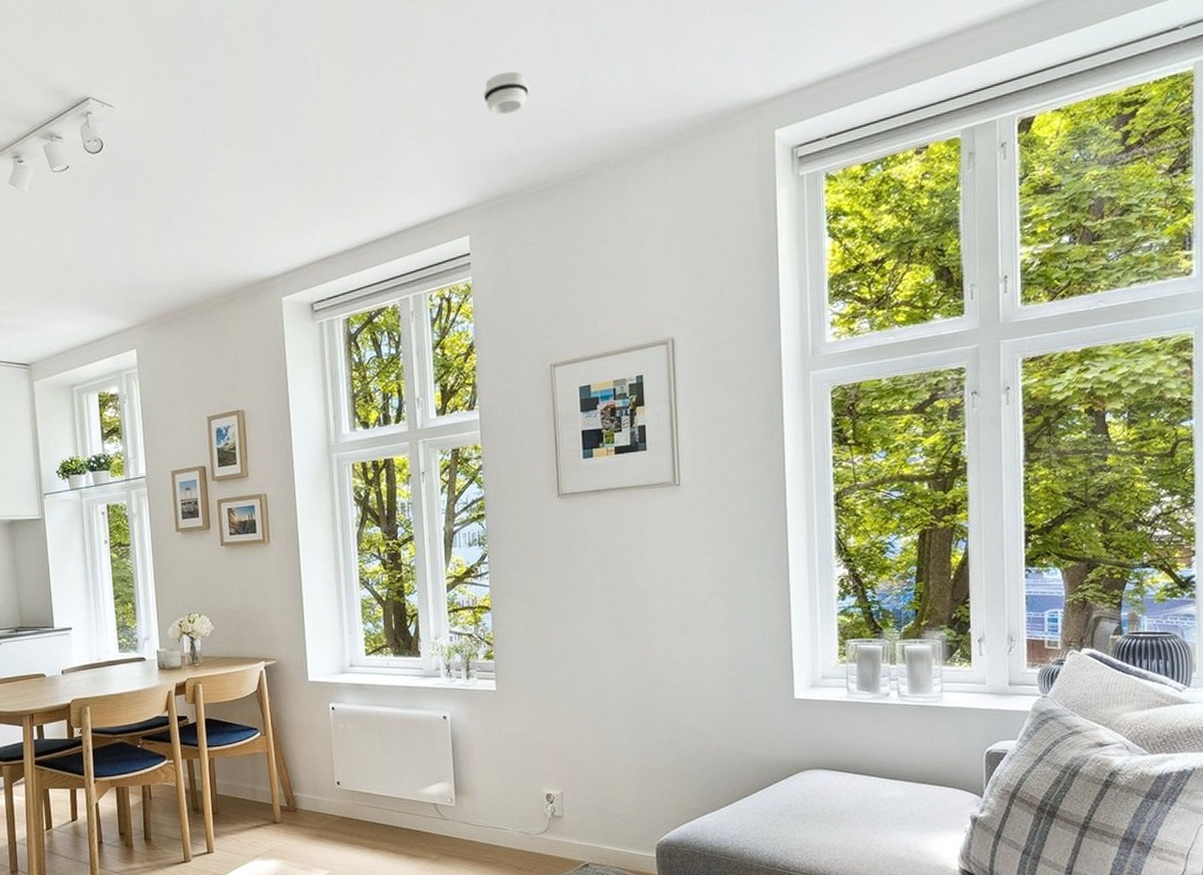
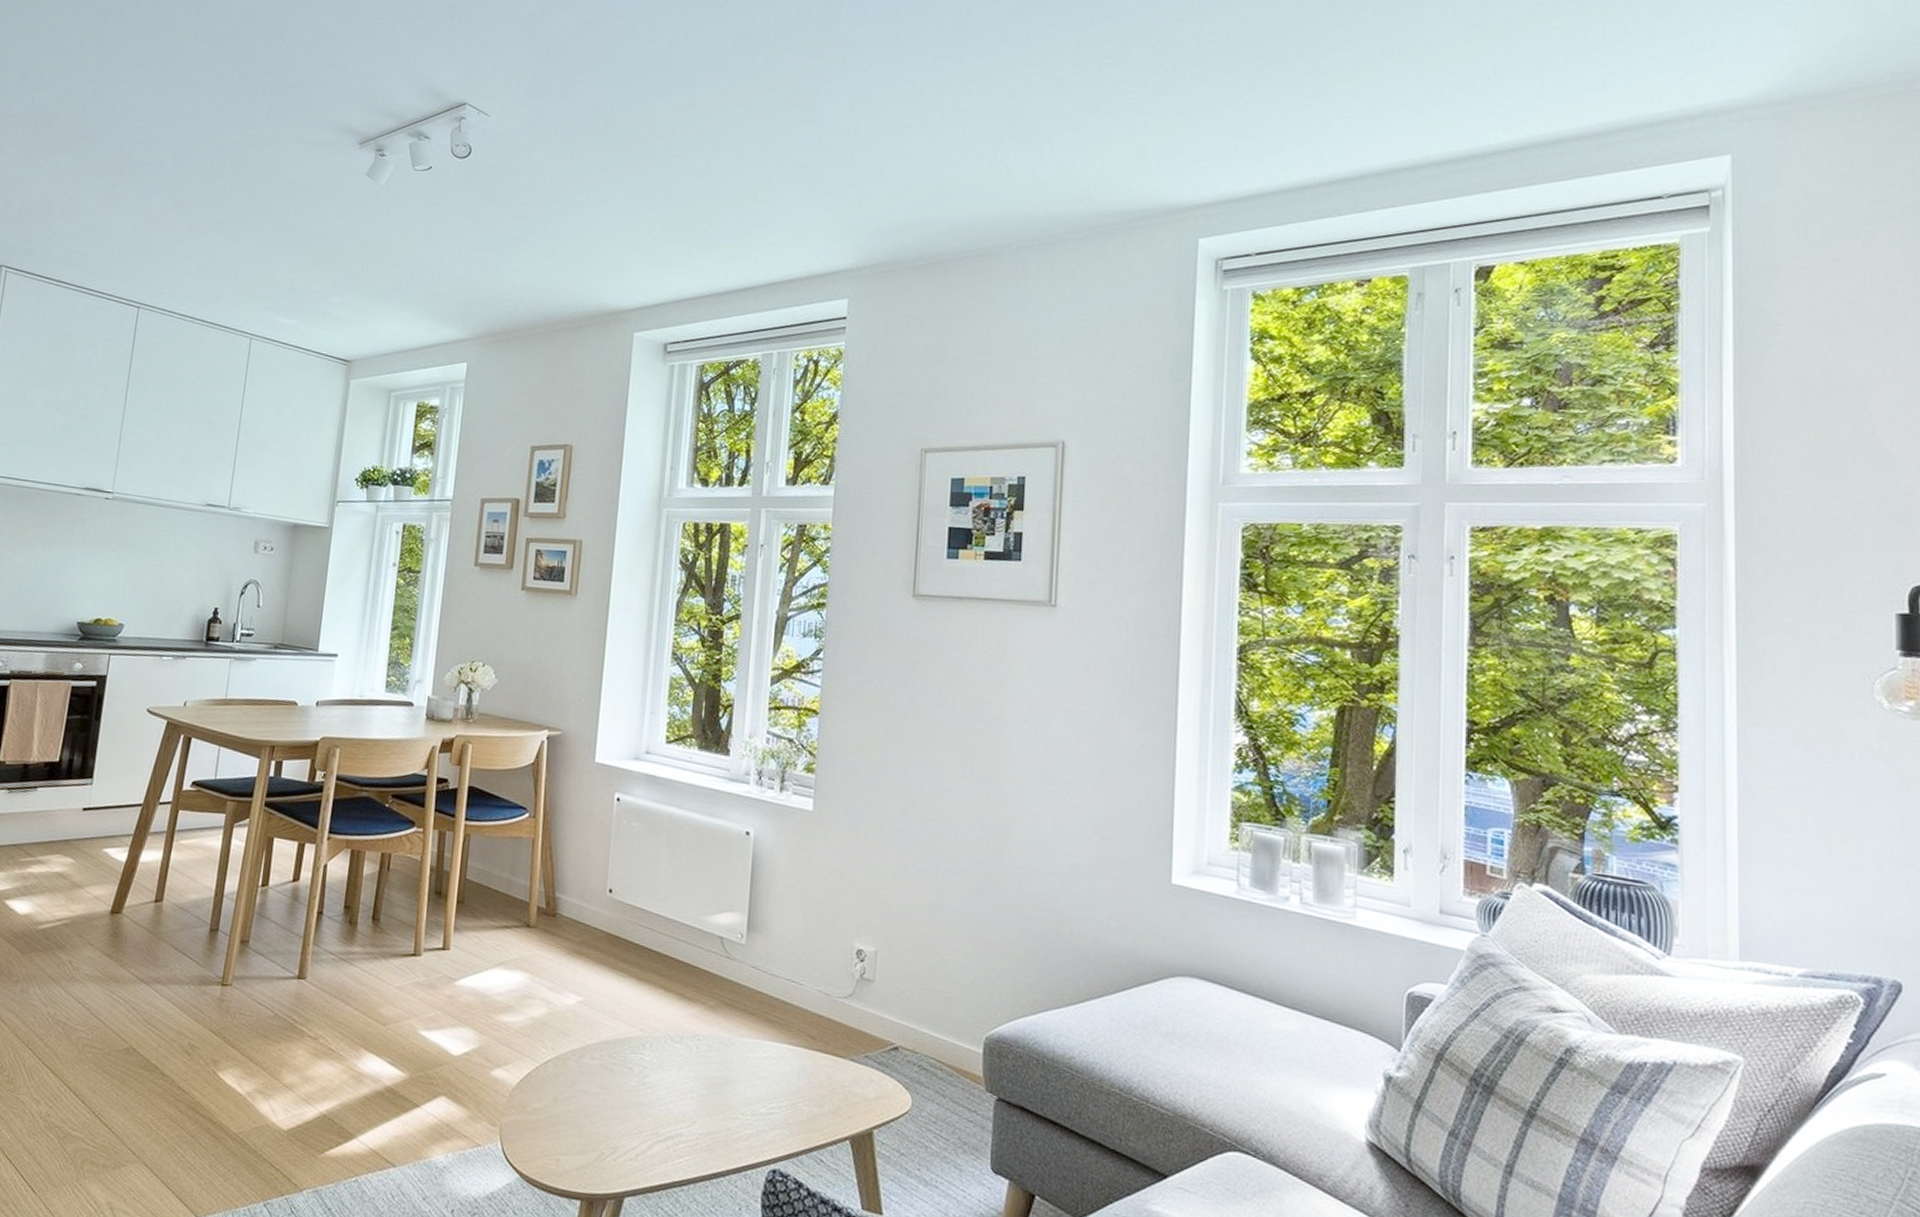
smoke detector: present [483,71,529,115] -> none [882,139,932,182]

